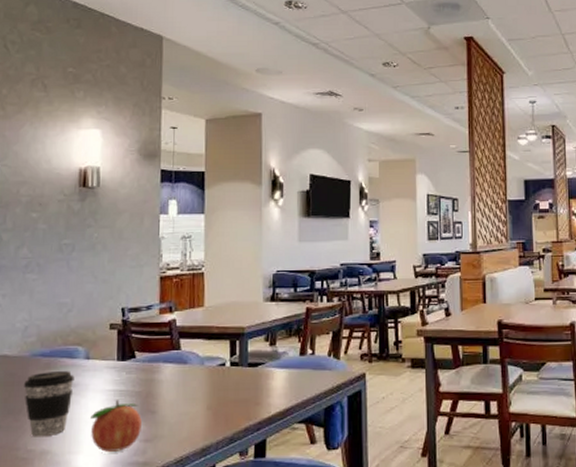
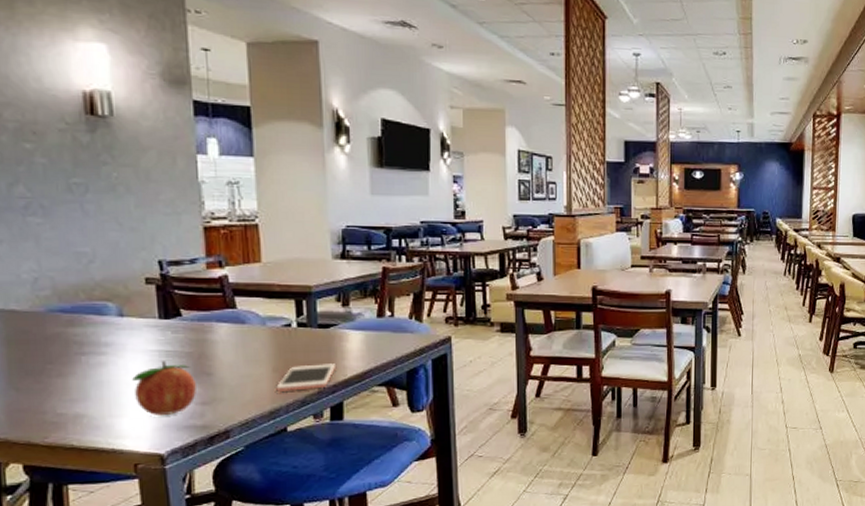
coffee cup: present [24,370,75,437] -> none [42,328,107,400]
cell phone: none [209,401,261,429] -> present [276,363,335,392]

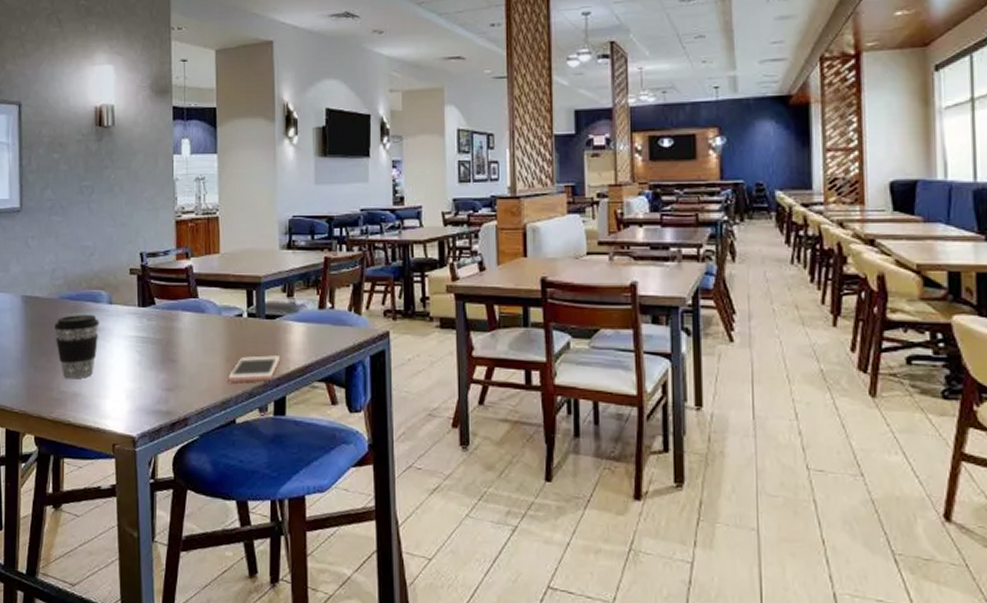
coffee cup: none [42,328,107,400] -> present [55,314,99,380]
fruit: present [132,361,196,415] -> none [116,347,163,399]

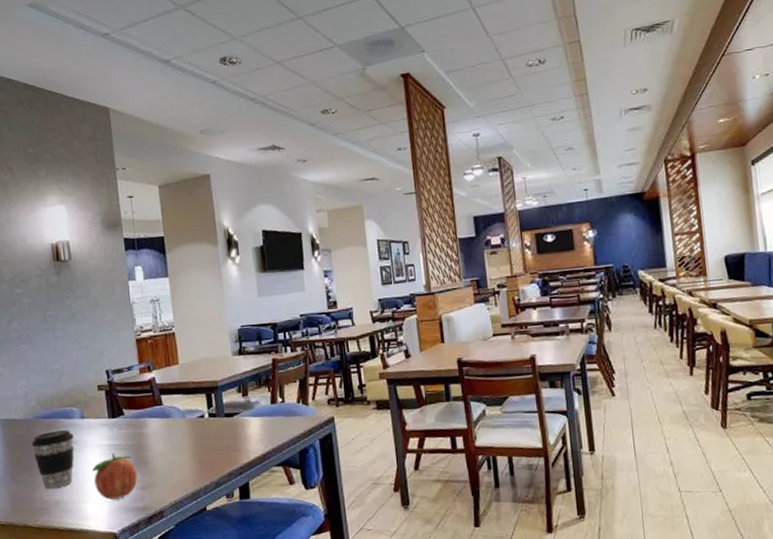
fruit: none [116,347,163,399] -> present [92,453,138,500]
cell phone: present [228,355,279,382] -> none [196,448,241,475]

